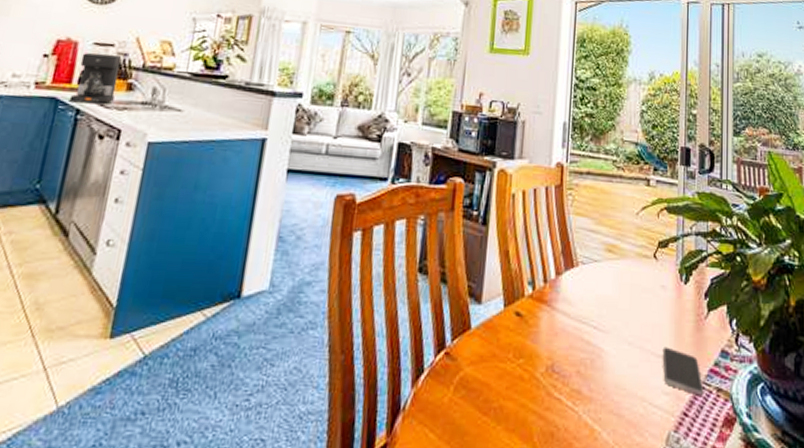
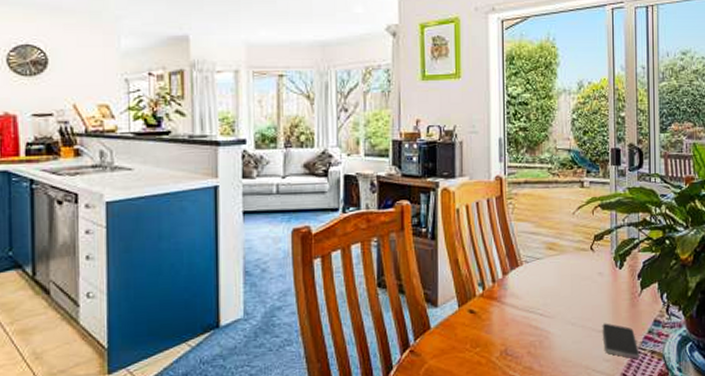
coffee maker: present [69,53,122,104] -> none [21,123,64,174]

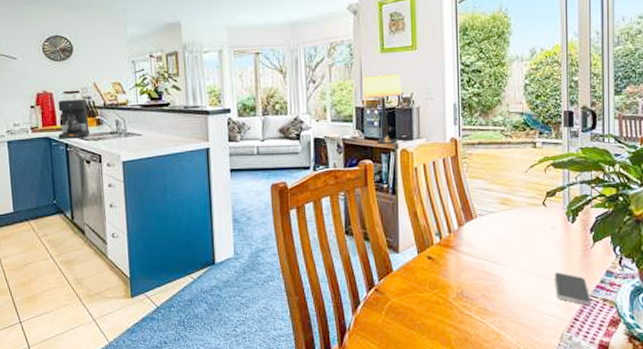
coffee maker: none [21,123,64,174] -> present [58,98,90,139]
table lamp: none [401,103,444,183] -> present [362,73,402,145]

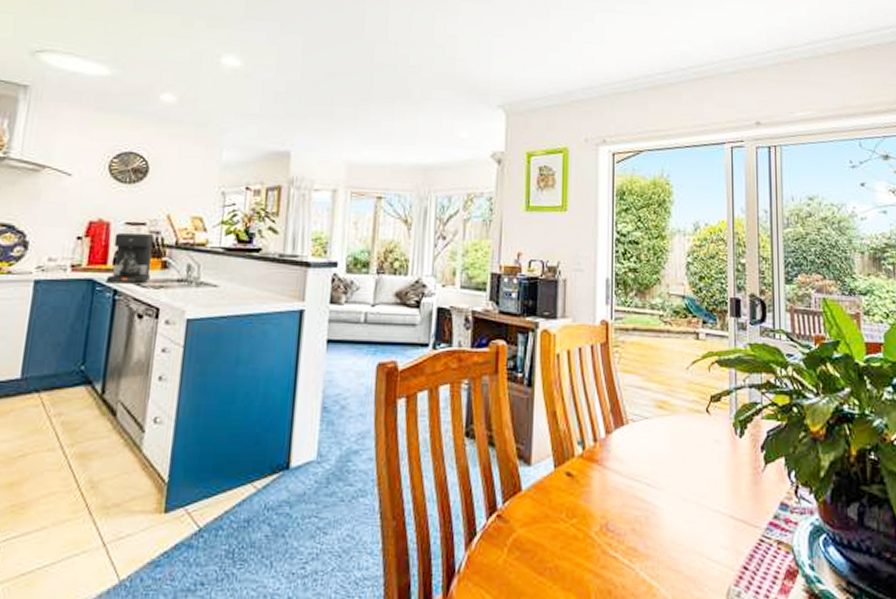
table lamp: present [362,73,402,145] -> none [501,235,547,323]
mobile phone: present [554,272,592,306] -> none [719,501,764,549]

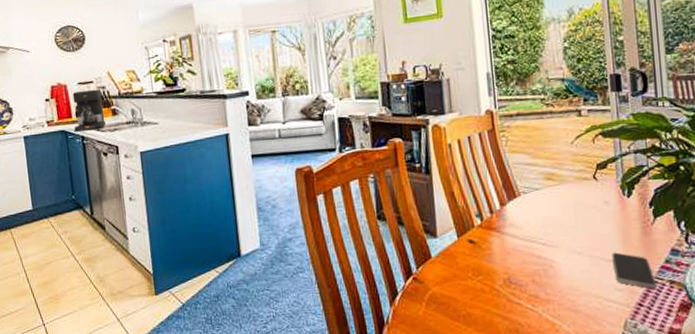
mobile phone: none [719,501,764,549] -> present [611,252,657,289]

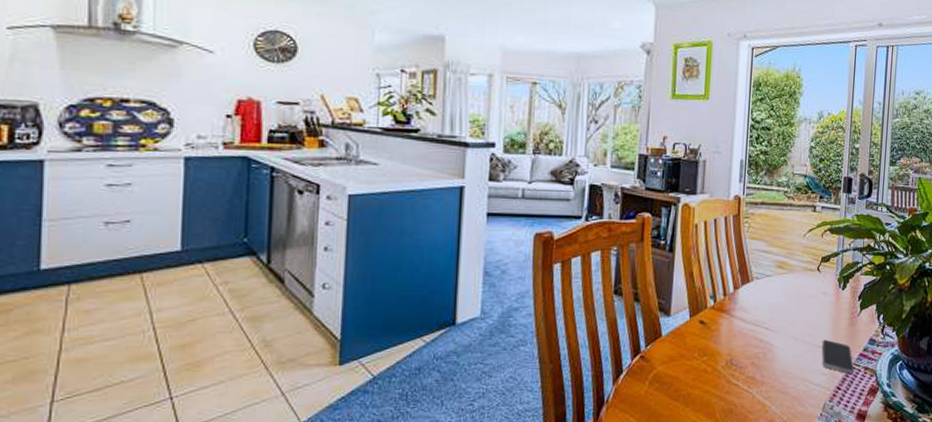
coffee maker: present [72,88,106,132] -> none [261,112,309,161]

